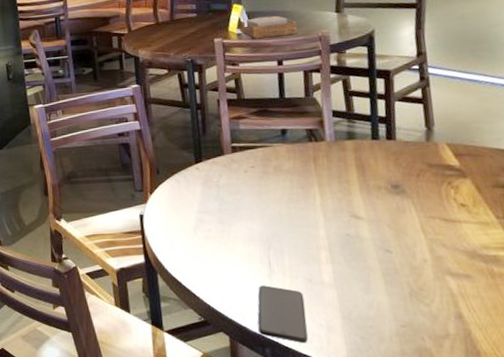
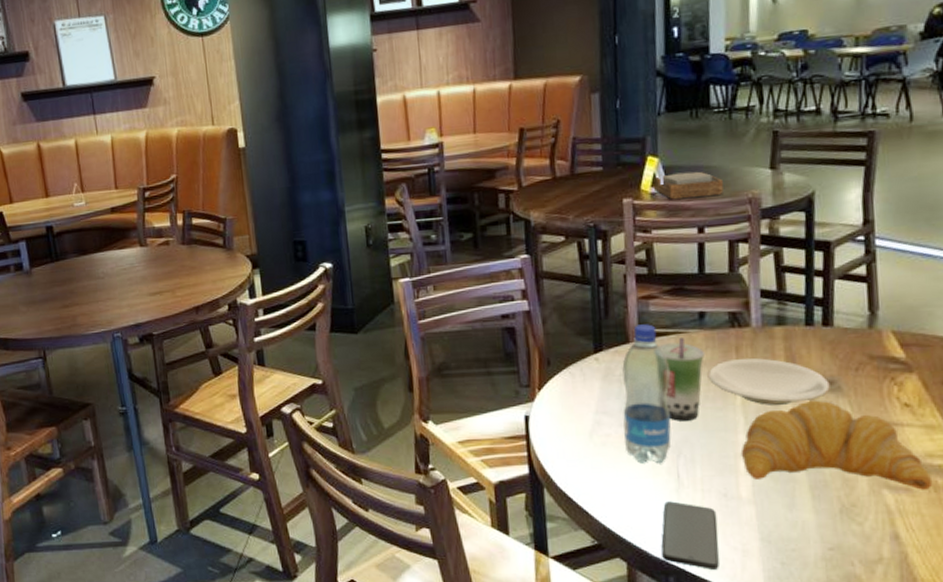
bottle: none [219,139,263,254] -> present [622,324,671,464]
beverage cup: none [249,150,289,219] -> present [659,338,706,421]
saucer: none [290,166,396,206] -> present [707,358,830,405]
croissant: none [321,201,490,277] -> present [740,400,933,490]

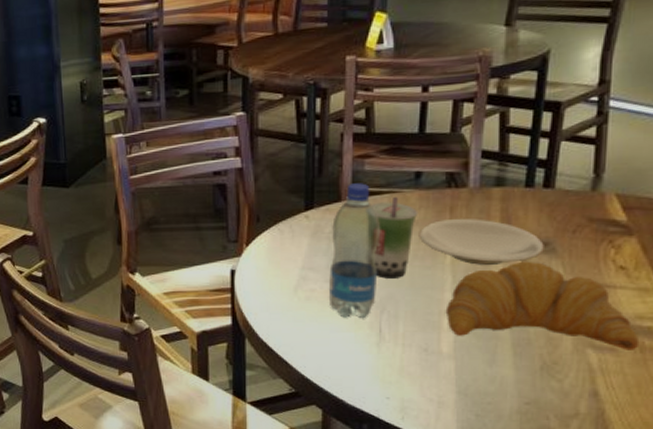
napkin holder: present [652,171,723,200] -> none [378,28,453,58]
smartphone: present [661,501,719,570] -> none [358,354,416,419]

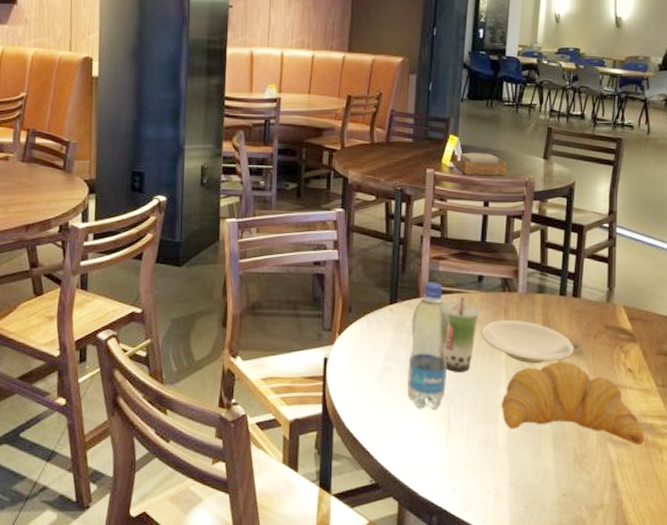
napkin holder: none [378,28,453,58] -> present [451,152,506,176]

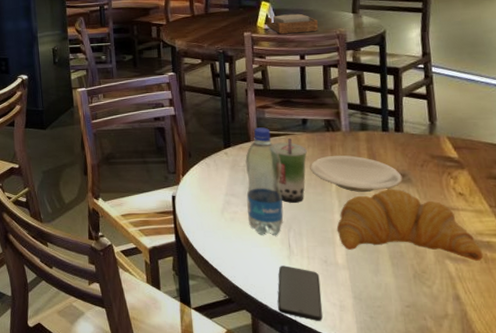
smartphone: none [429,445,477,511] -> present [277,266,323,321]

